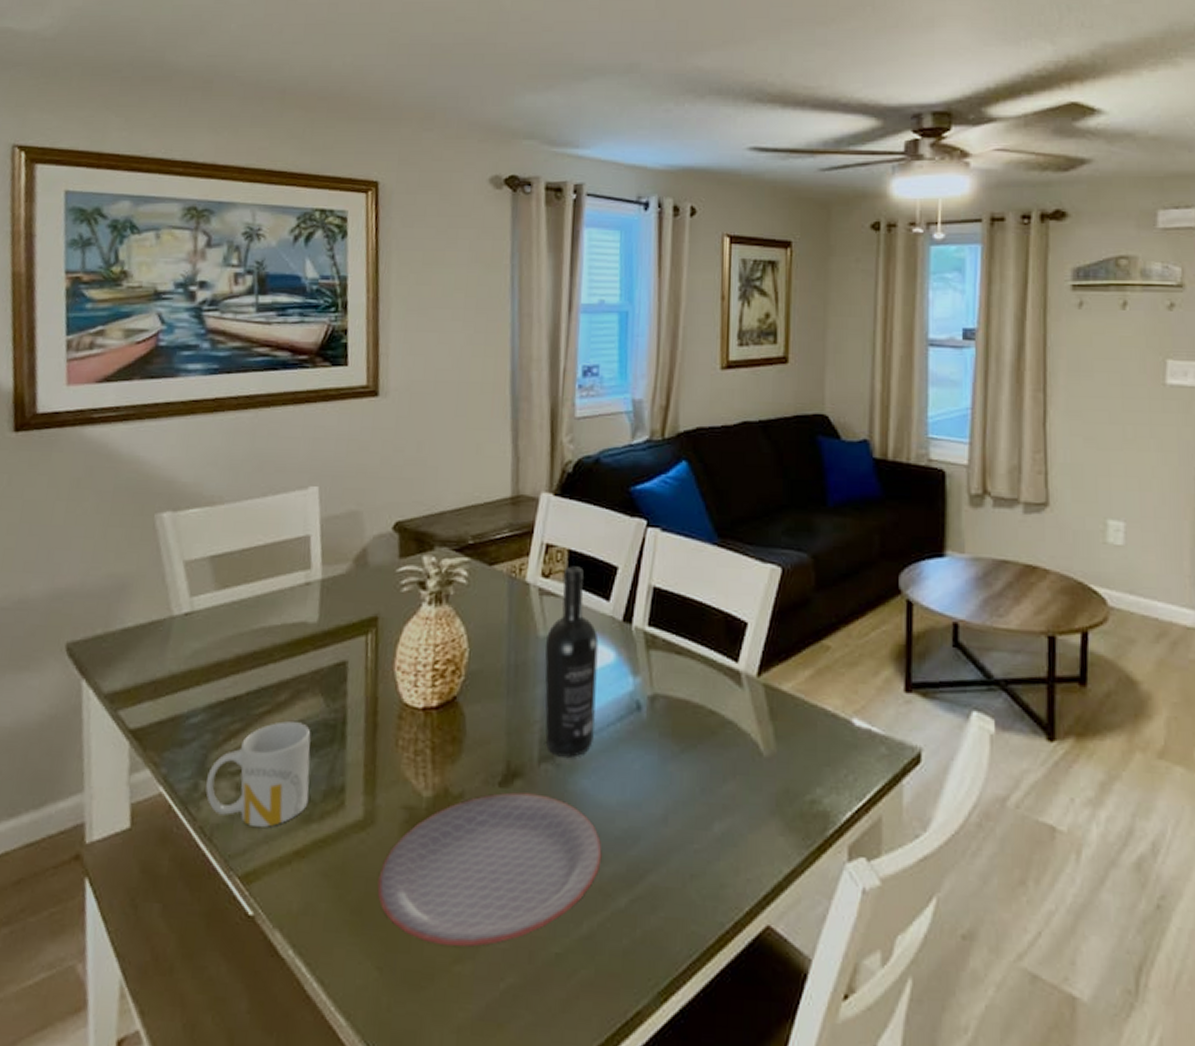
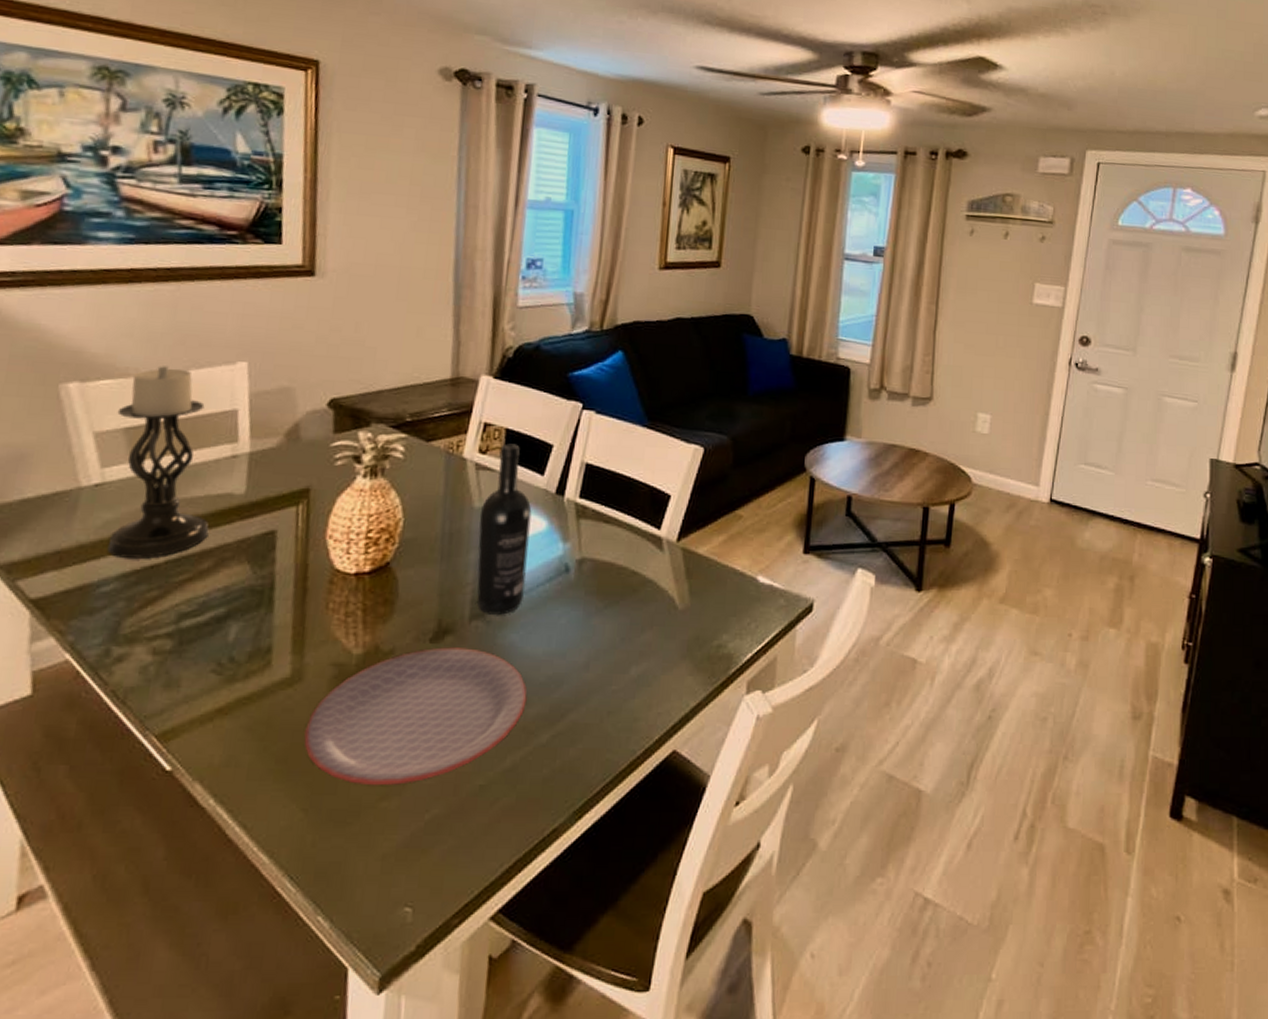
candle holder: none [195,493,286,690] -> present [107,366,209,559]
mug: present [205,721,311,827] -> none [118,588,236,688]

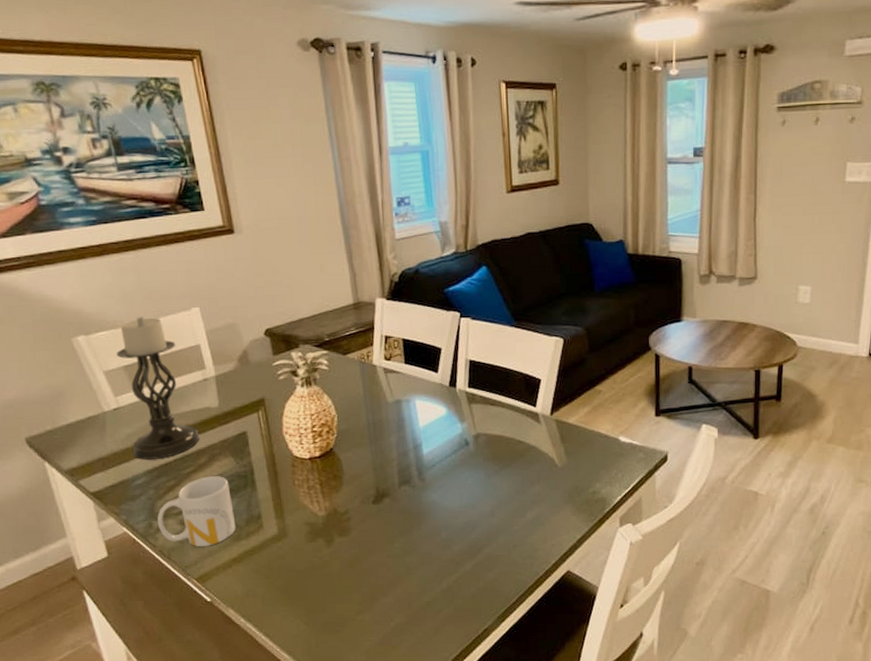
mug: none [118,588,236,688] -> present [157,476,236,546]
plate: present [304,647,527,786] -> none [296,506,451,605]
wine bottle: present [476,443,532,615] -> none [393,350,437,481]

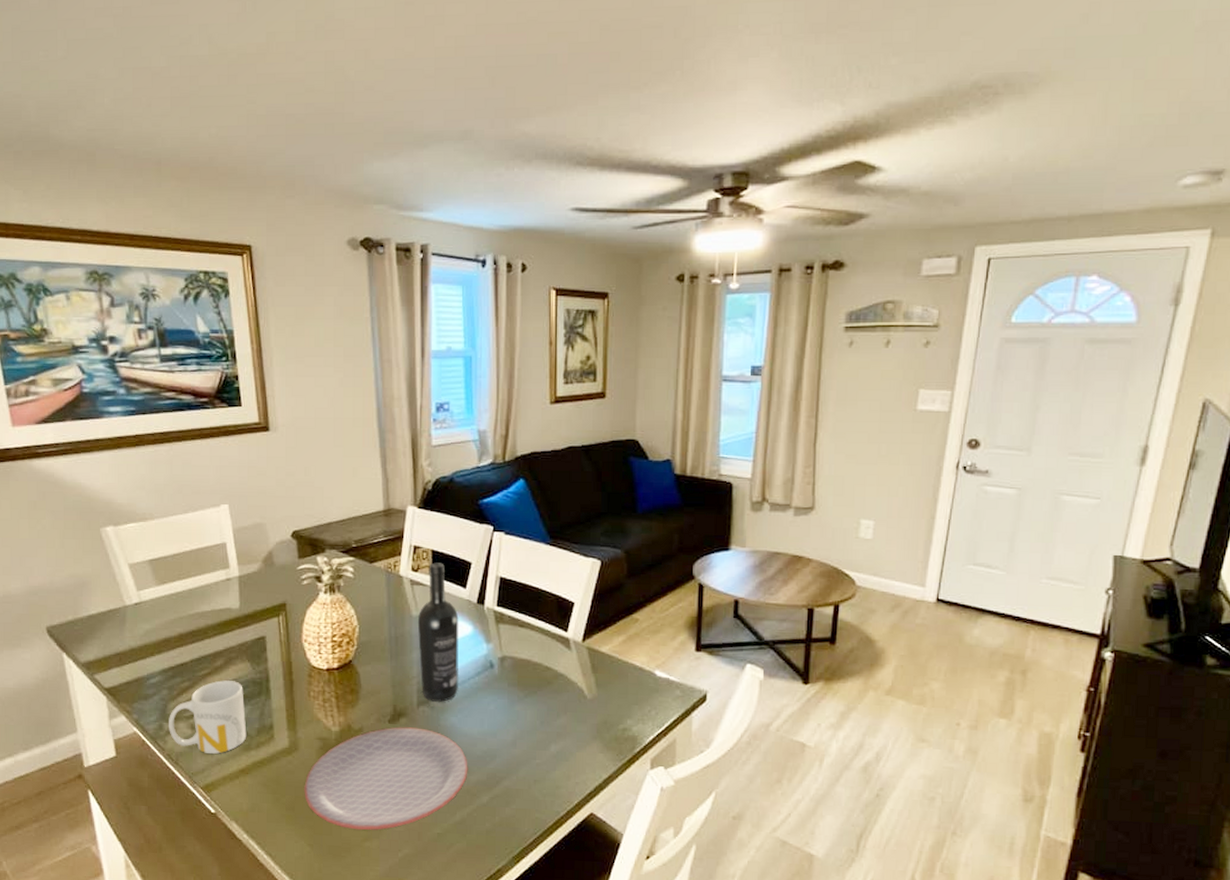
candle holder: present [116,317,200,460] -> none [142,510,218,659]
plate: none [296,506,451,605] -> present [304,727,468,830]
wine bottle: none [393,350,437,481] -> present [417,562,459,702]

